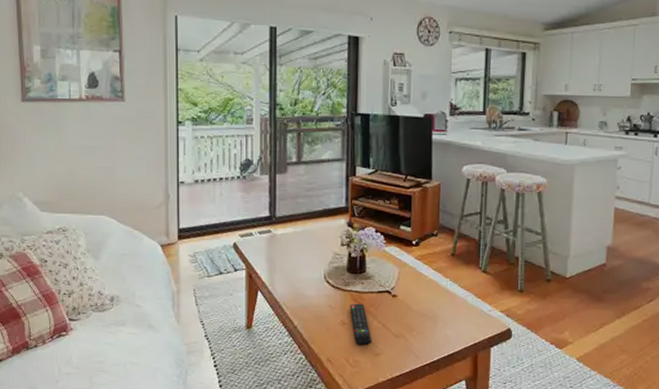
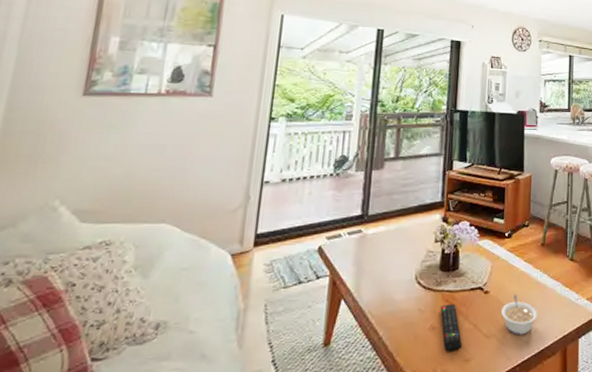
legume: none [410,300,447,338] -> present [501,294,537,335]

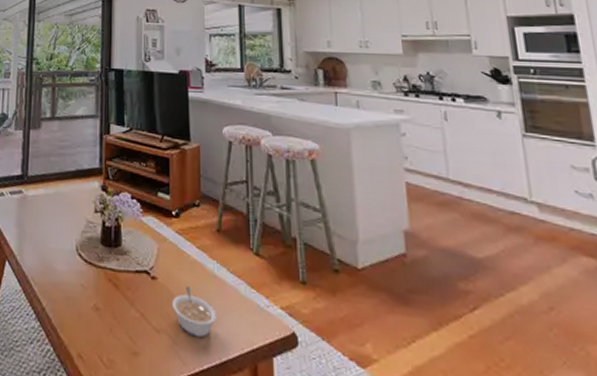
remote control: present [440,303,462,352] -> none [103,284,128,341]

